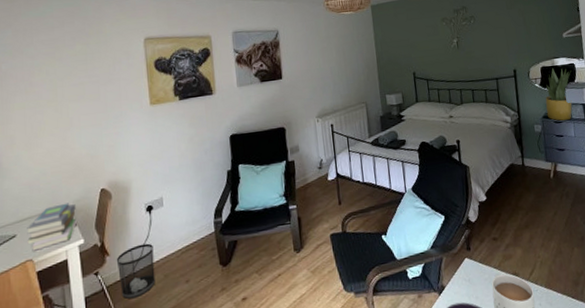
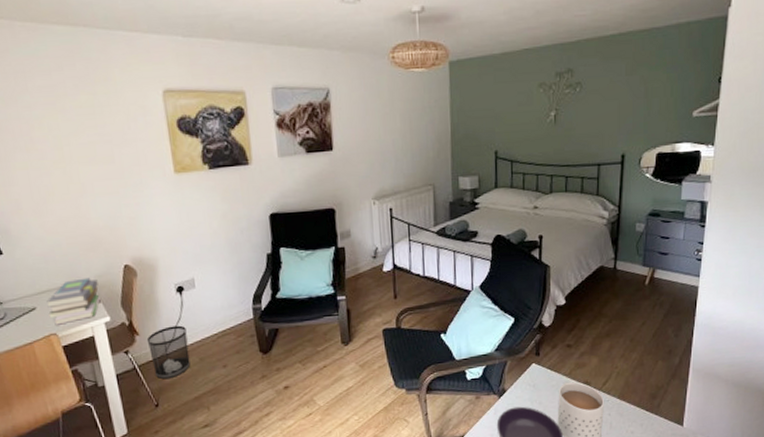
planter: present [545,68,573,121] -> none [654,155,694,221]

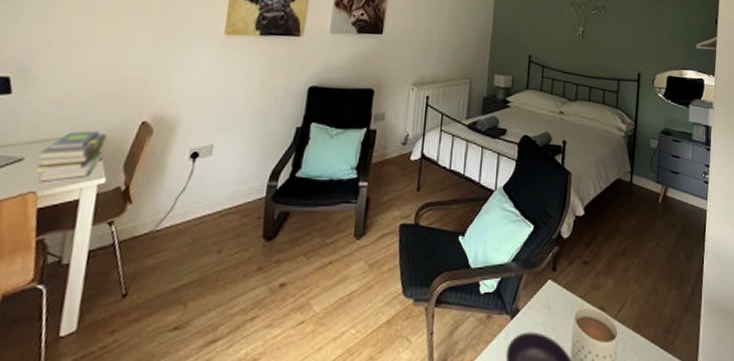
waste bin: present [146,325,191,380] -> none [135,197,188,262]

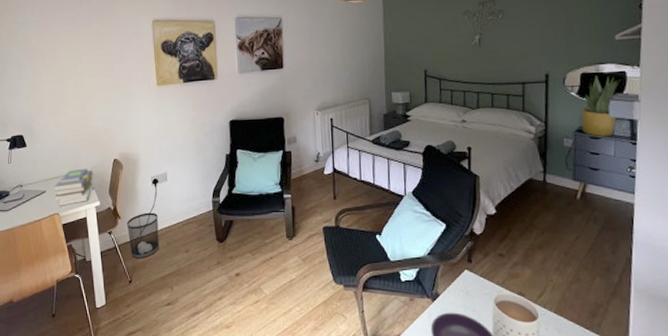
waste bin: none [135,197,188,262] -> present [126,212,160,259]
planter: none [666,80,699,141] -> present [581,75,620,137]

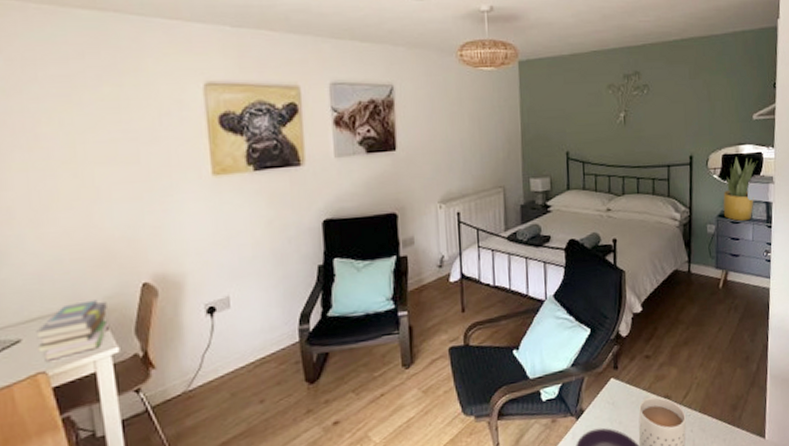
waste bin: present [126,212,160,259] -> none [164,353,219,423]

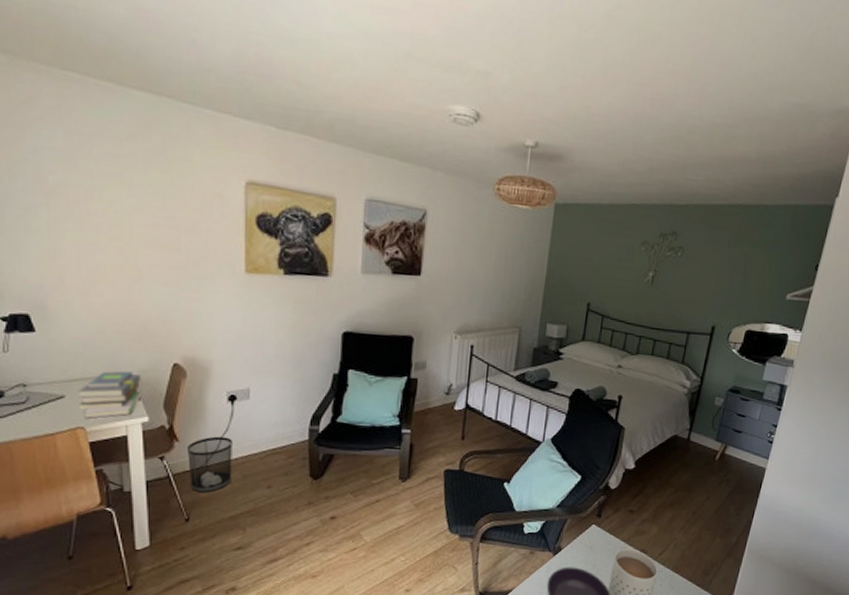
waste bin: none [164,353,219,423] -> present [186,436,232,493]
planter: present [722,157,757,222] -> none [734,334,781,400]

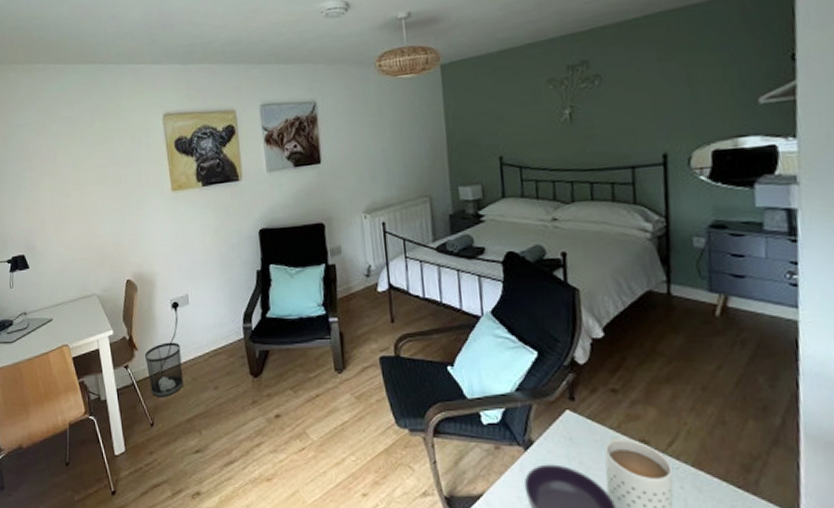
books: present [78,371,141,419] -> none [61,291,106,337]

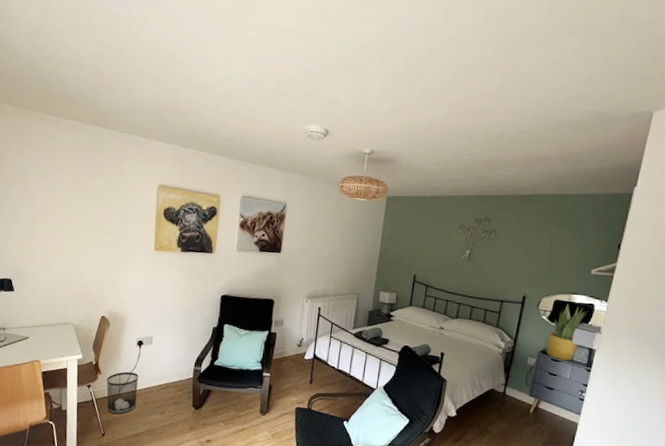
planter: none [715,152,769,234] -> present [545,304,588,362]

